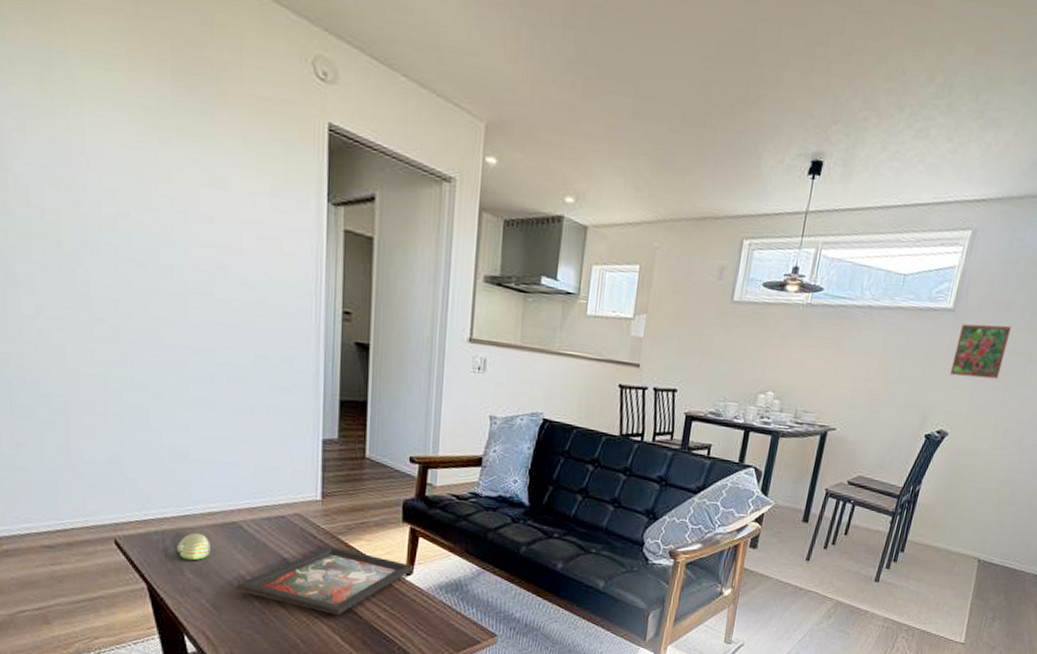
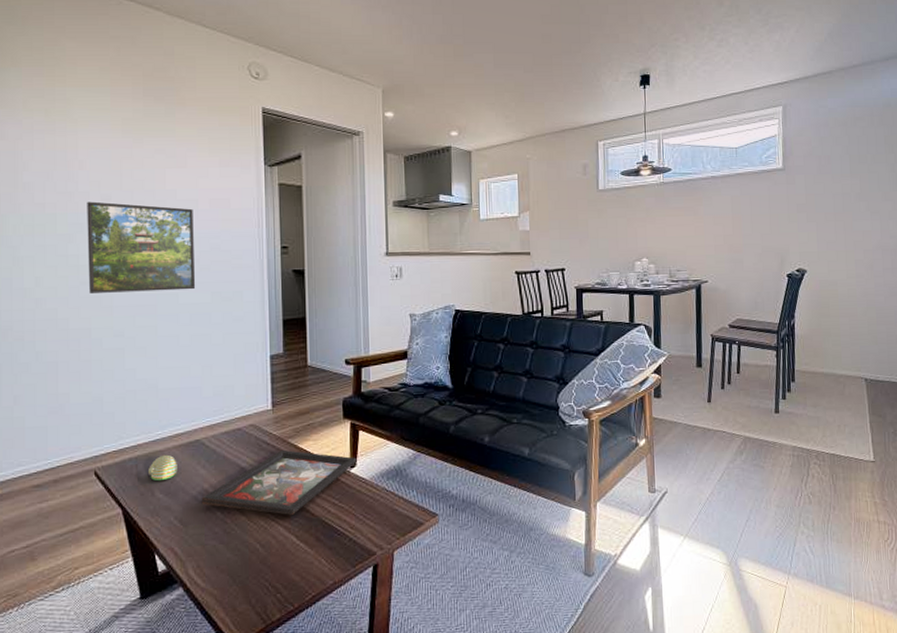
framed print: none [99,214,236,348] -> present [87,201,196,293]
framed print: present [949,323,1013,380] -> none [793,174,838,222]

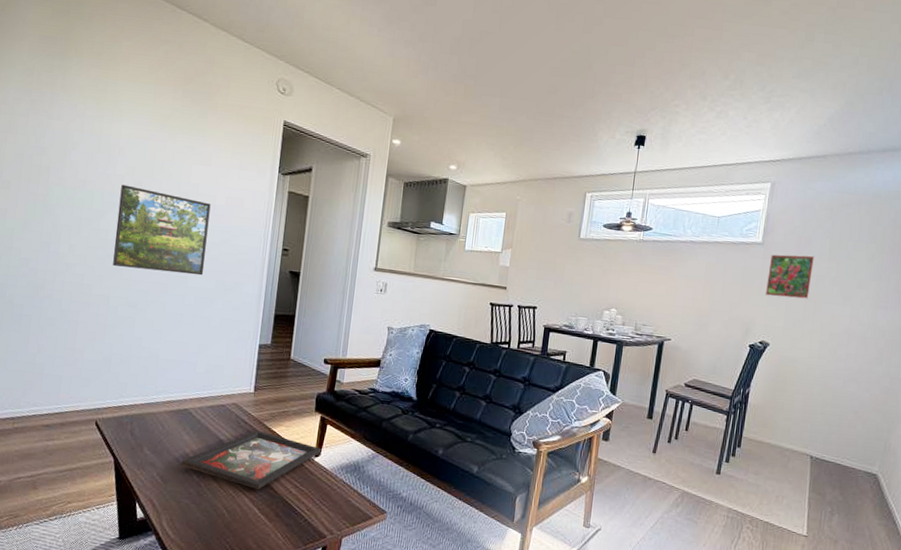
decorative egg: present [148,454,177,482] -> none [140,417,166,440]
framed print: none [793,174,838,222] -> present [765,254,815,299]

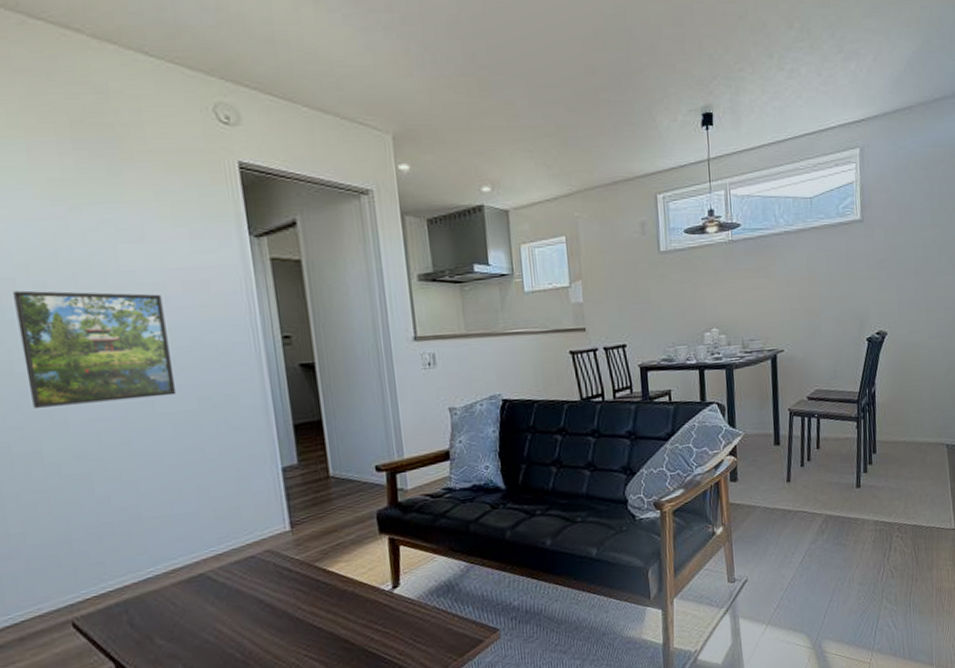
decorative tray: present [181,431,322,489] -> none [214,575,400,649]
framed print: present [765,254,815,299] -> none [872,224,919,279]

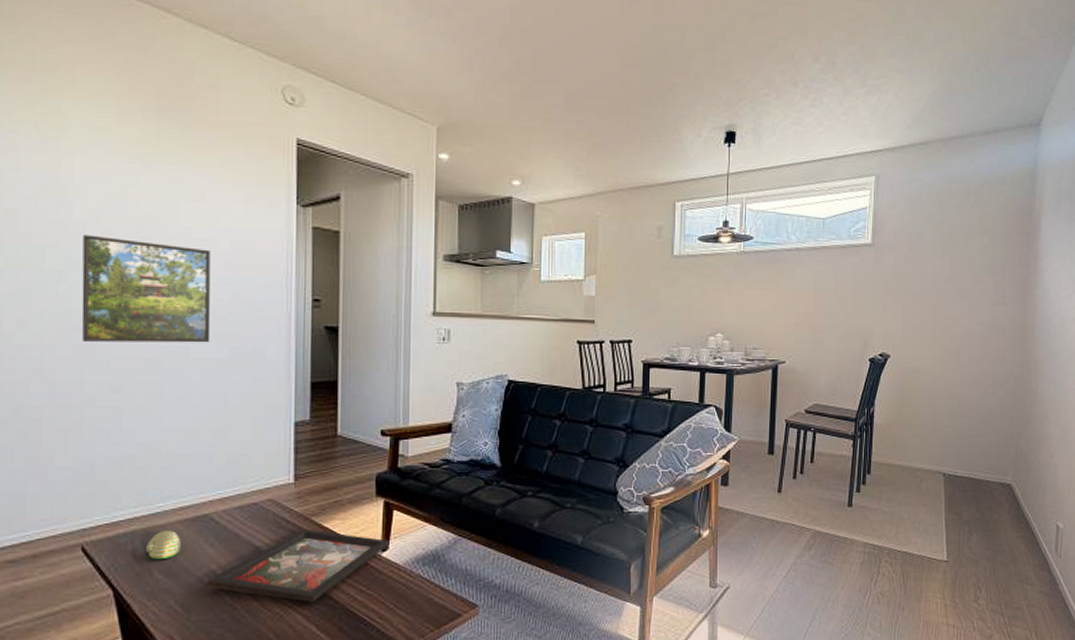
decorative egg: none [142,594,180,626] -> present [146,530,181,560]
decorative tray: none [214,575,400,649] -> present [207,529,389,602]

